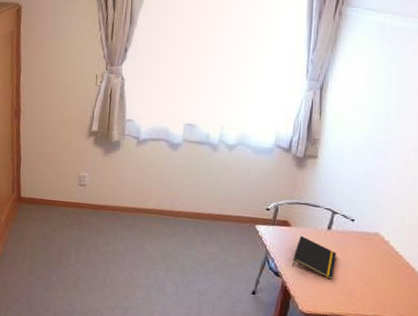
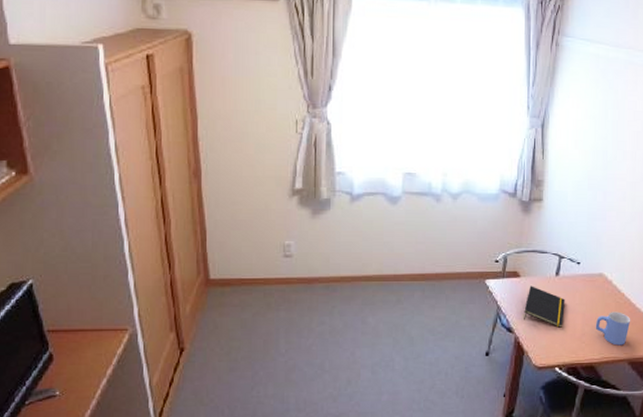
mug: none [368,271,409,307] -> present [595,311,631,346]

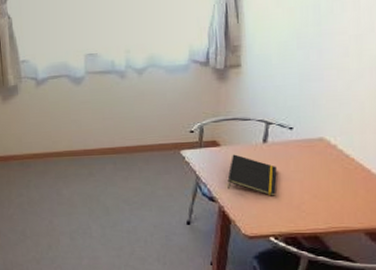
mug: present [595,311,631,346] -> none [317,178,366,215]

